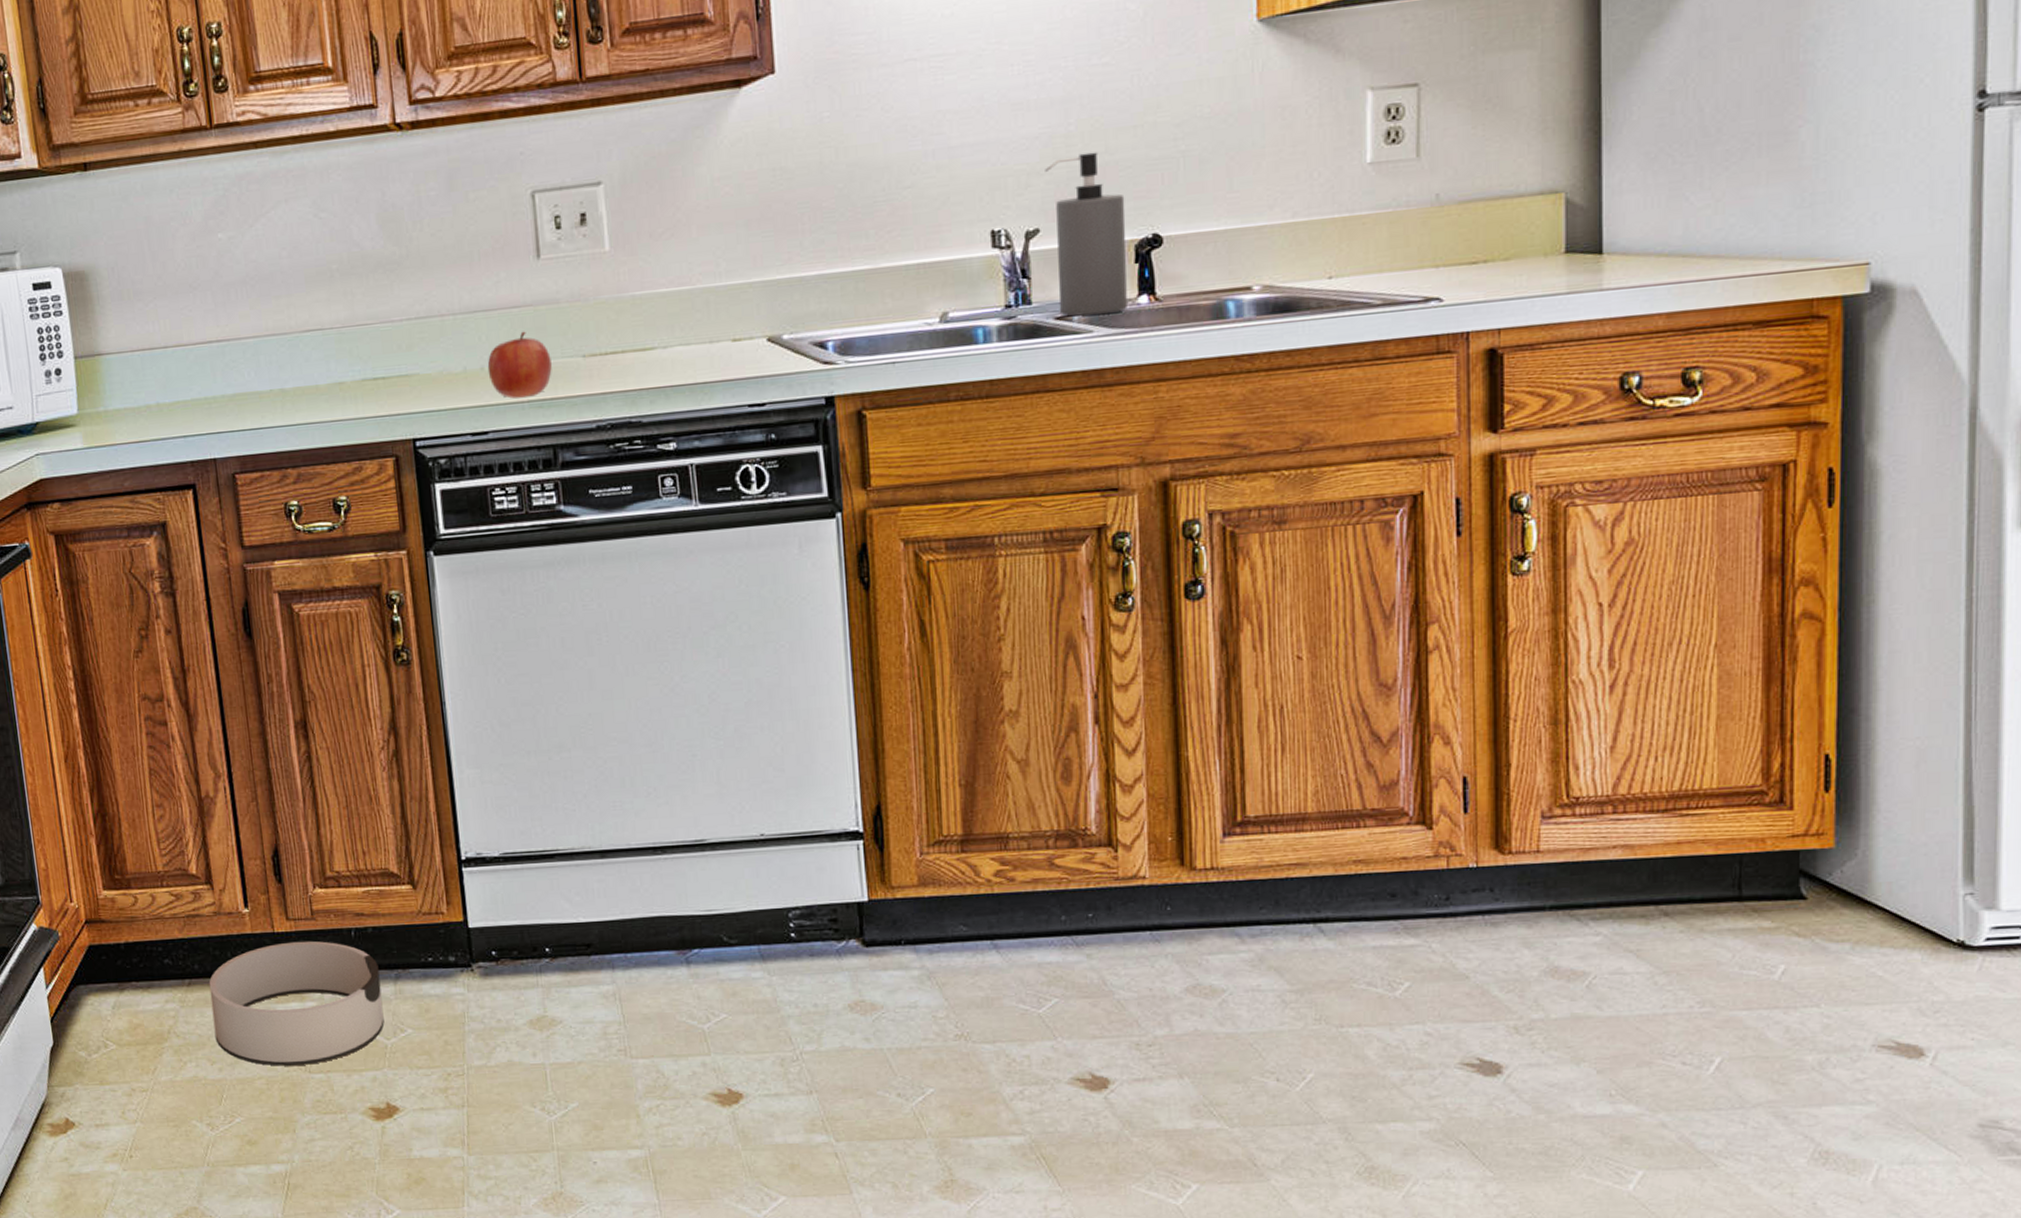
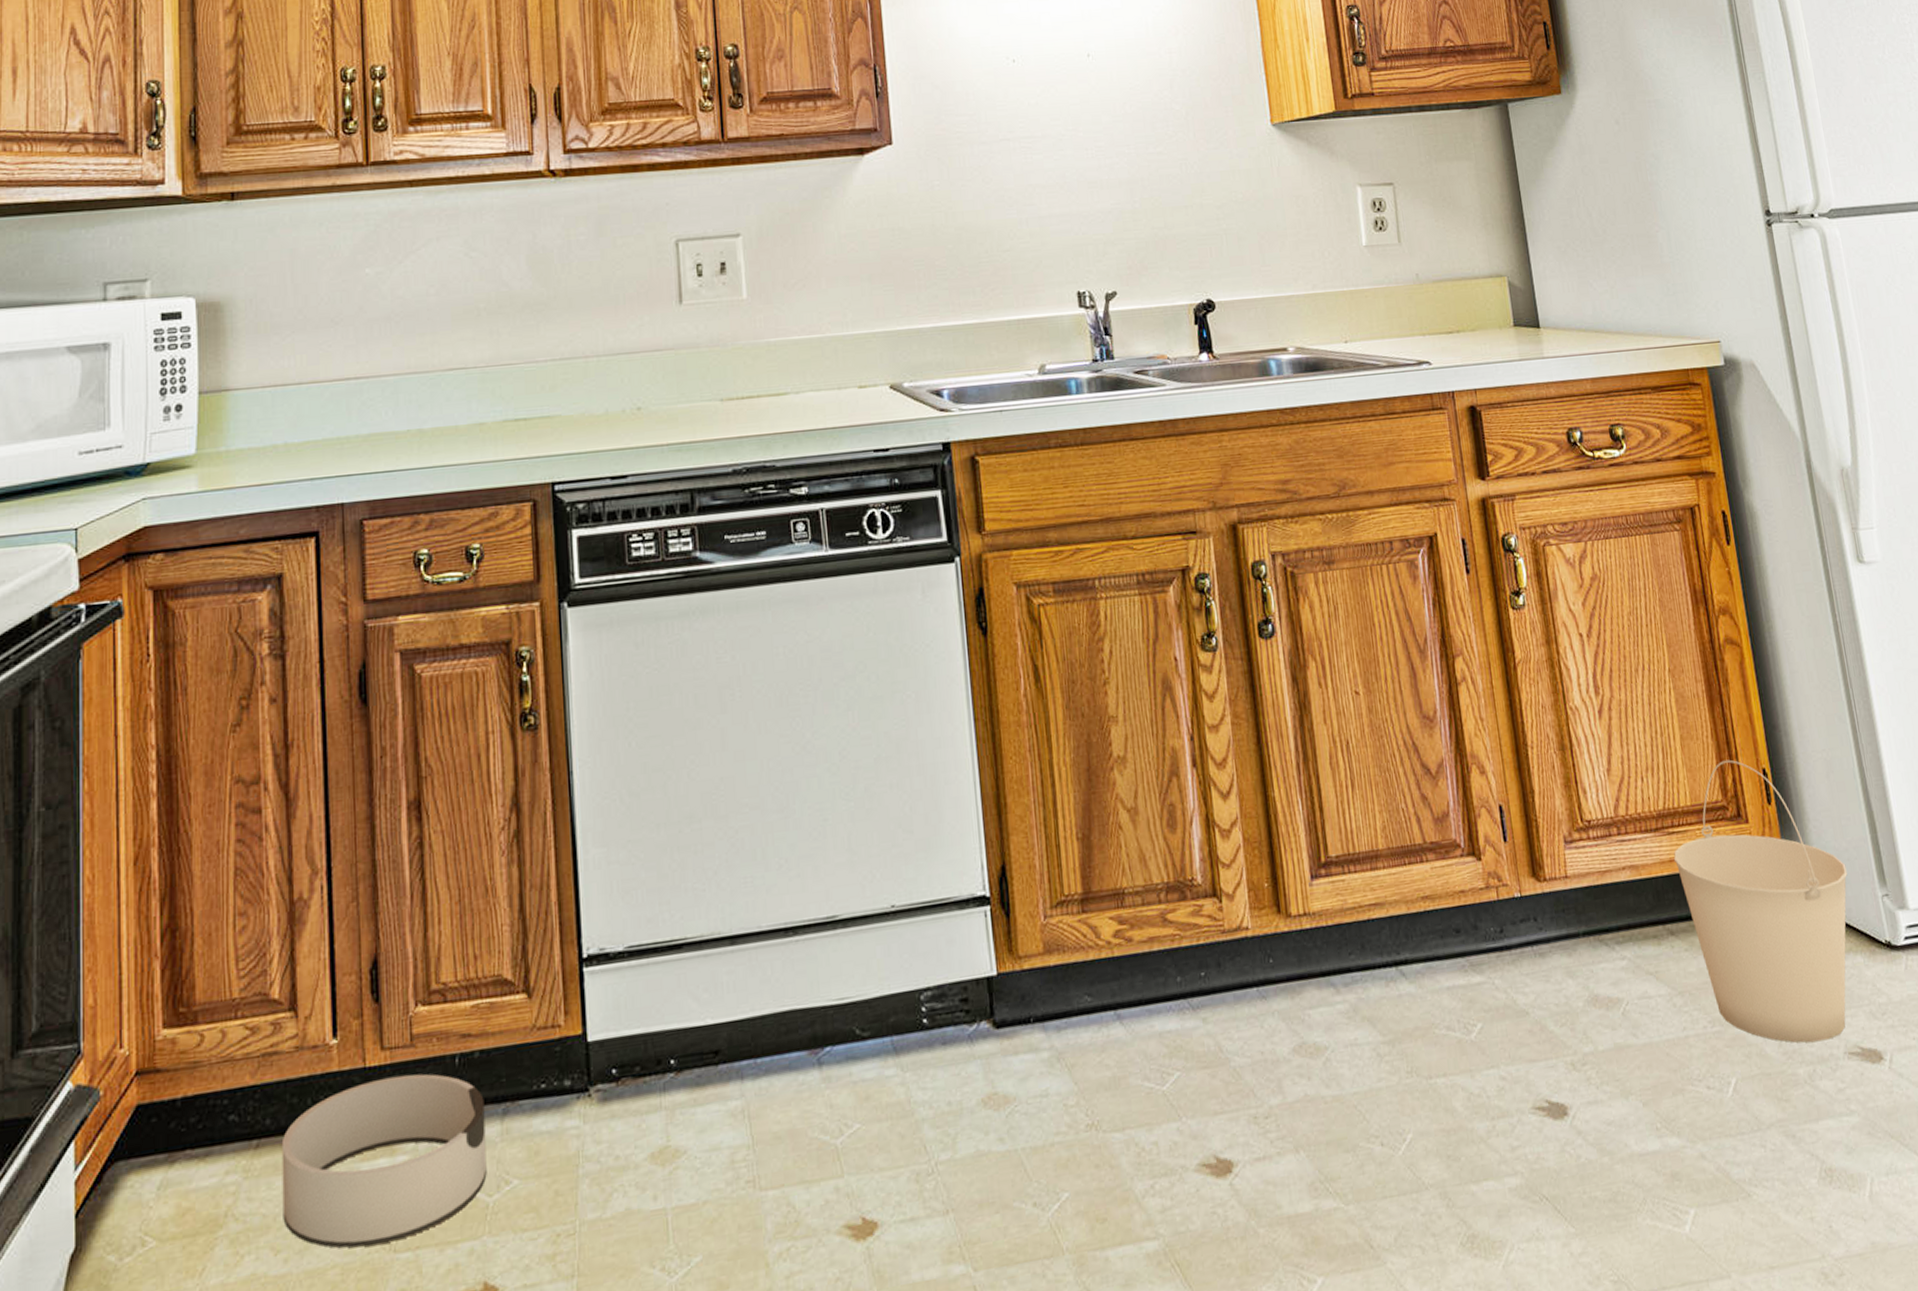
fruit: present [487,331,552,400] -> none [629,374,691,443]
soap dispenser: present [1045,152,1127,316] -> none [1118,226,1192,371]
bucket: none [1682,743,1921,1032] -> present [1673,759,1848,1043]

